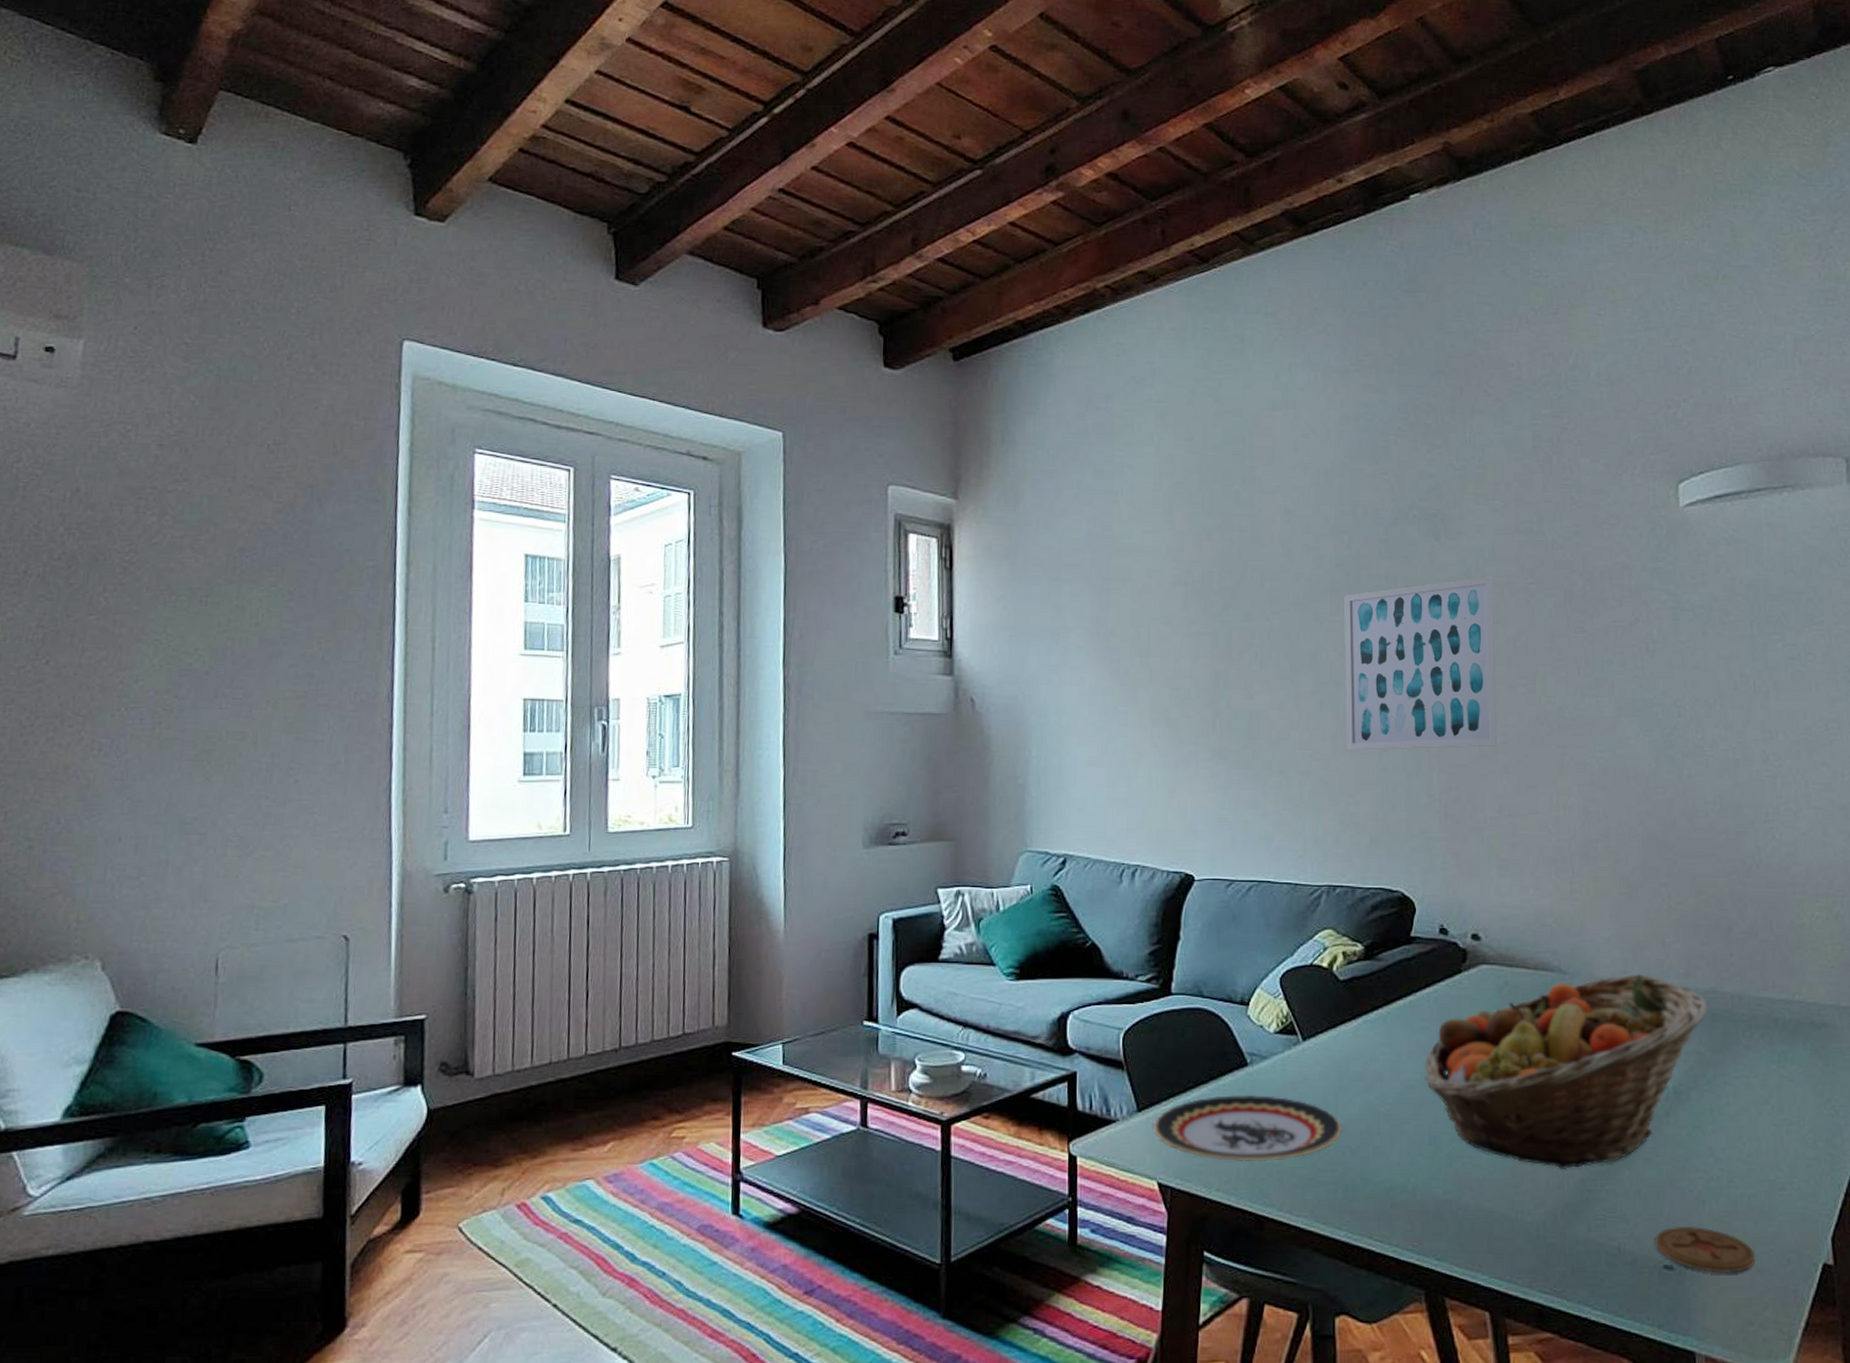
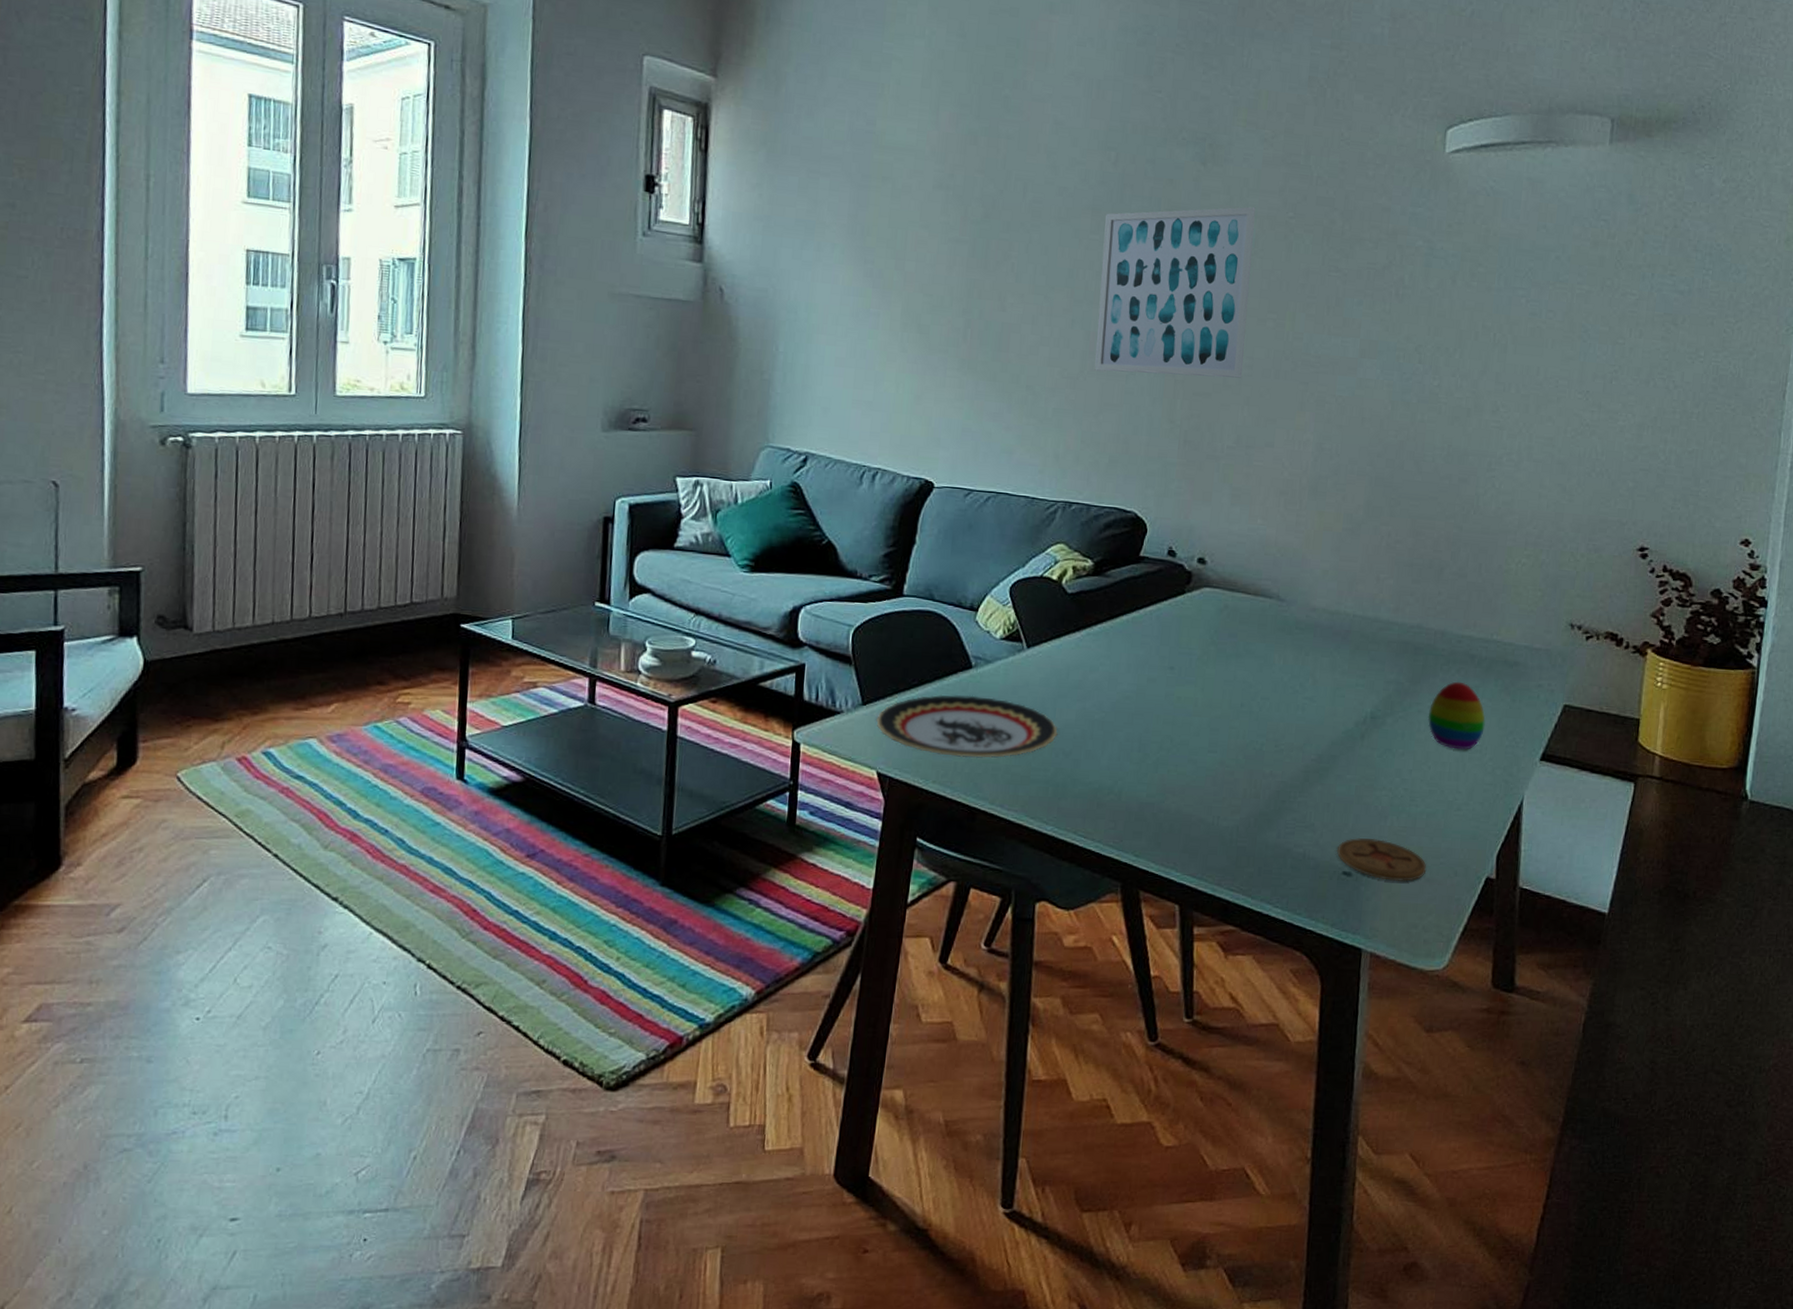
fruit basket: present [1424,974,1709,1169] -> none [1140,606,1413,781]
decorative egg: none [1735,1048,1799,1122] -> present [1427,681,1486,750]

